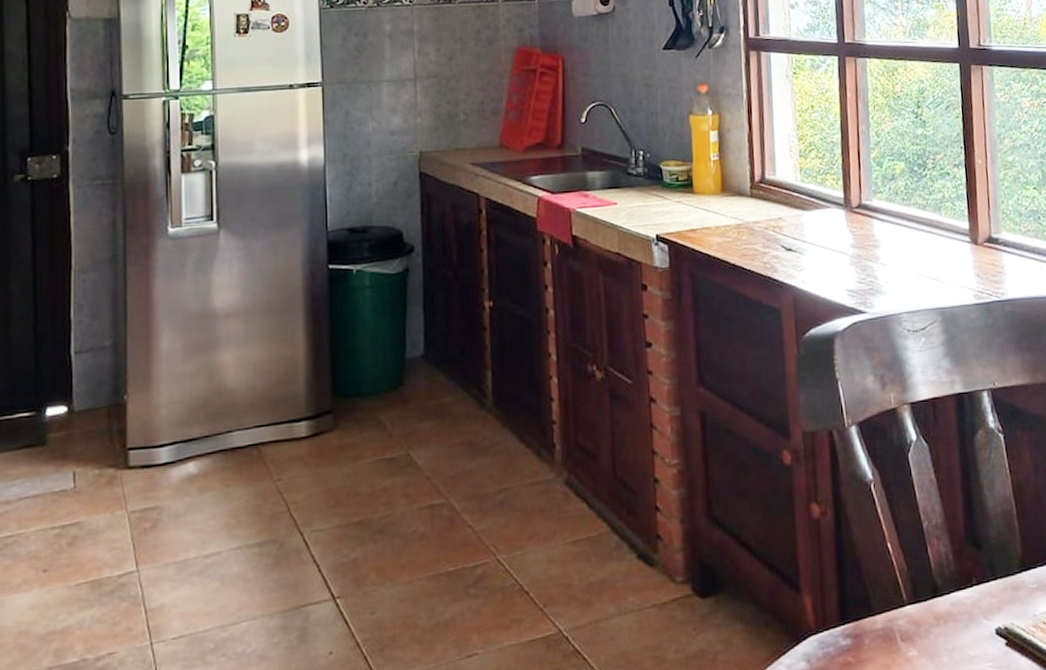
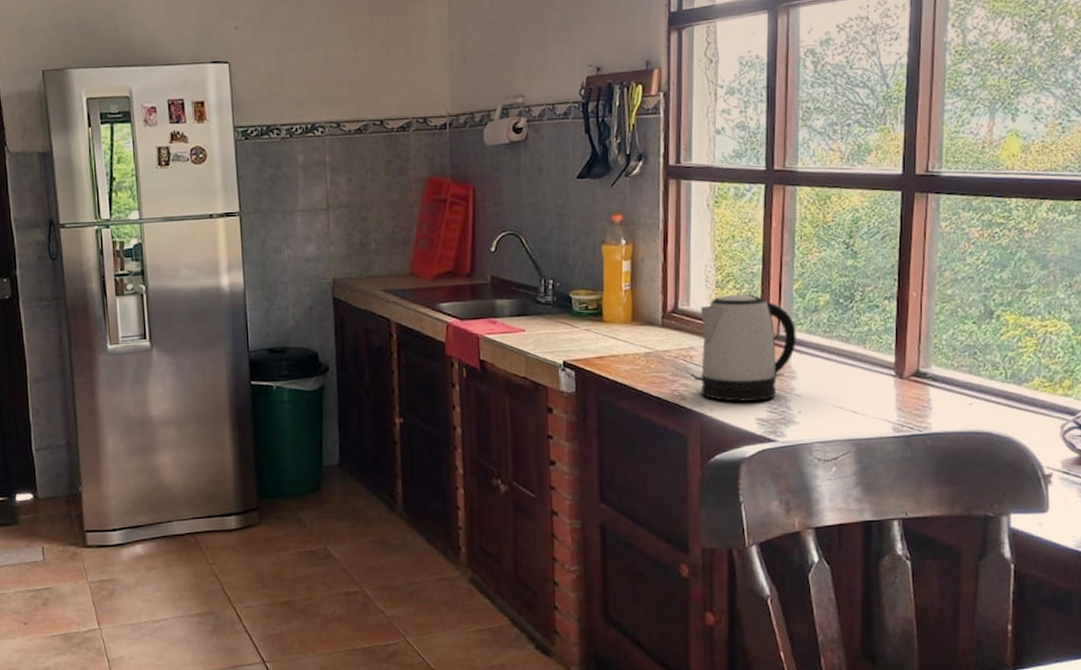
kettle: none [786,163,878,273] -> present [700,293,796,402]

